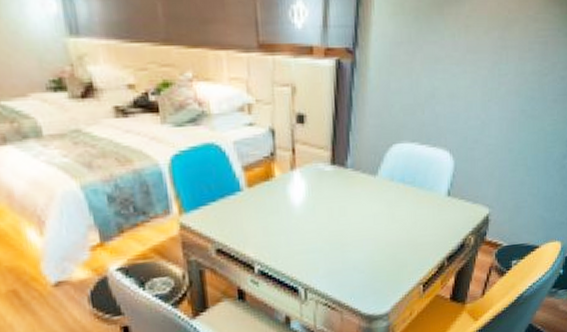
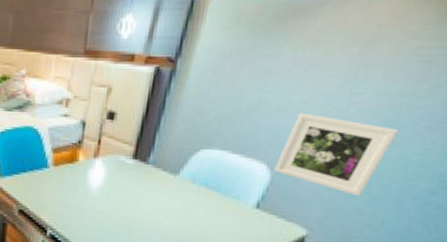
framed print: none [455,96,537,169] -> present [273,112,400,196]

